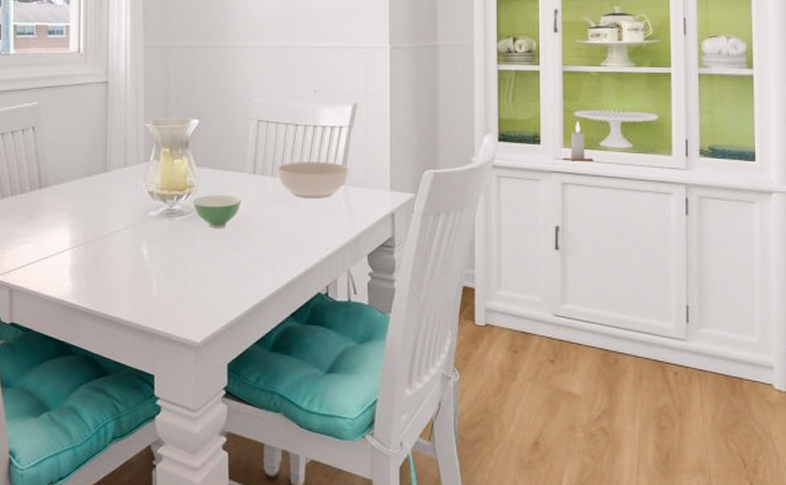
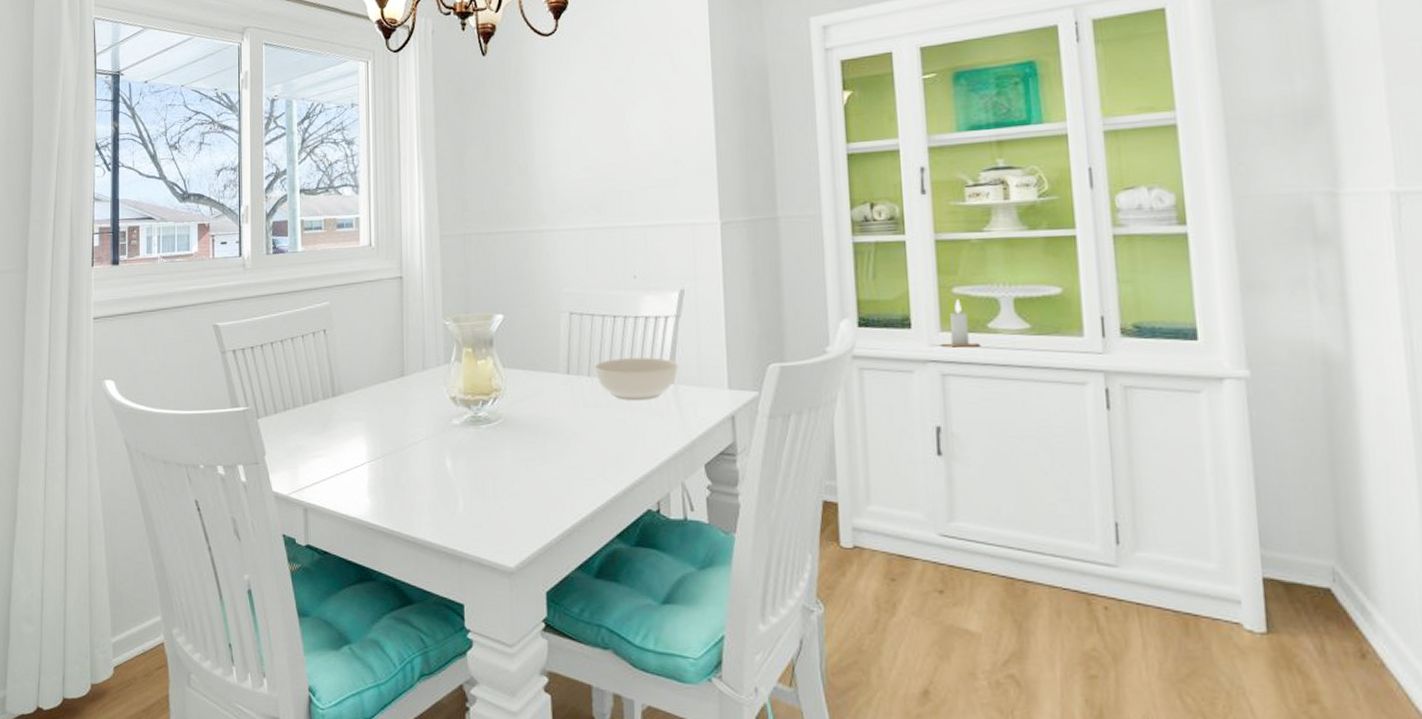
bowl: present [192,195,242,229] -> none [500,399,555,438]

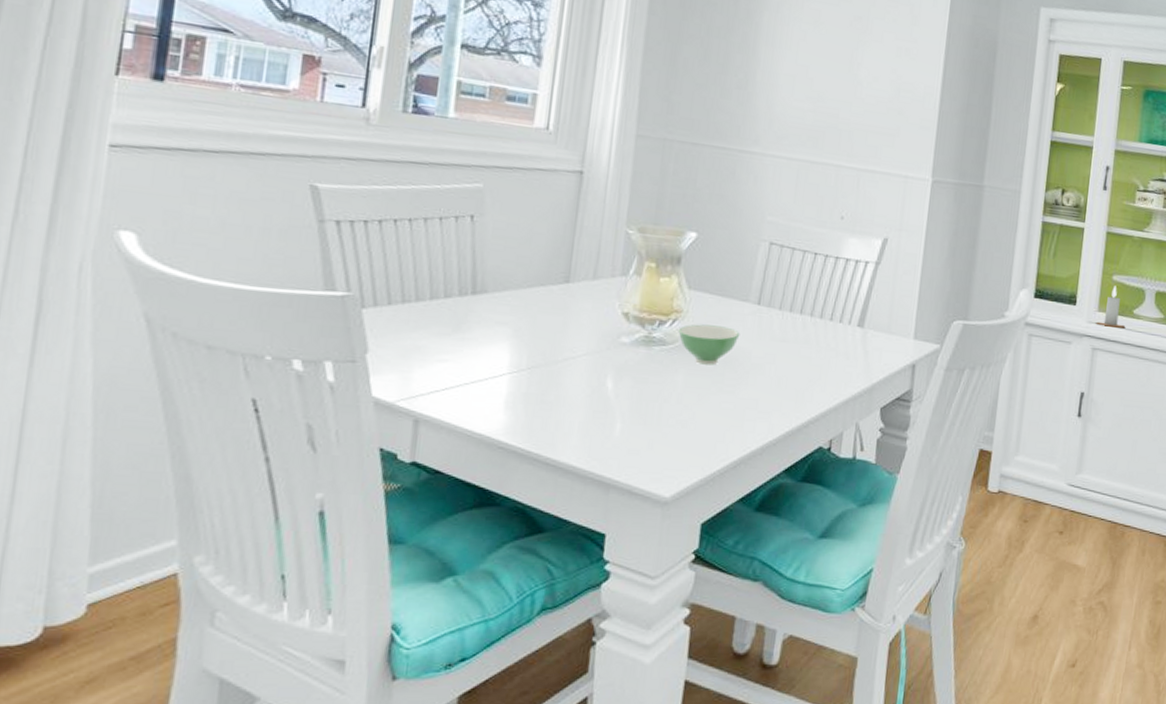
bowl: none [500,399,555,438] -> present [678,324,741,365]
bowl: present [594,357,679,400] -> none [786,295,872,341]

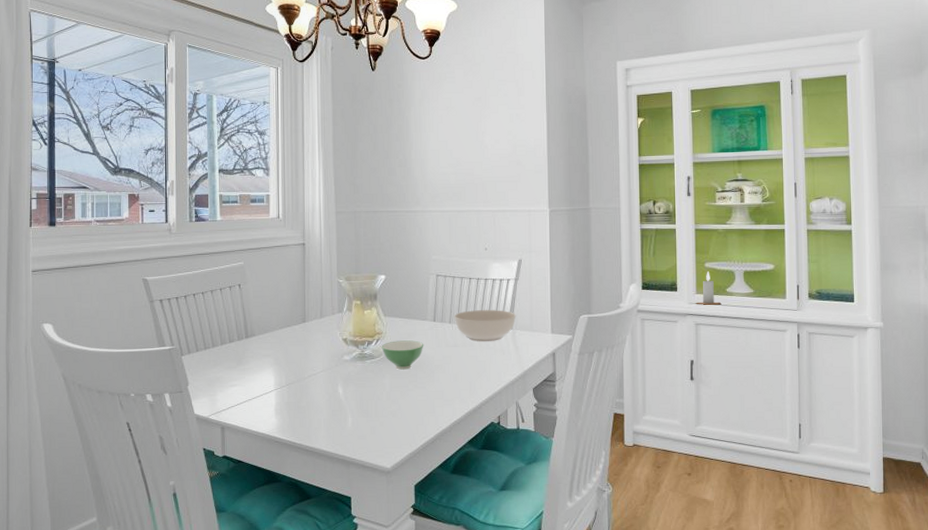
bowl: none [786,295,872,341] -> present [454,310,516,341]

